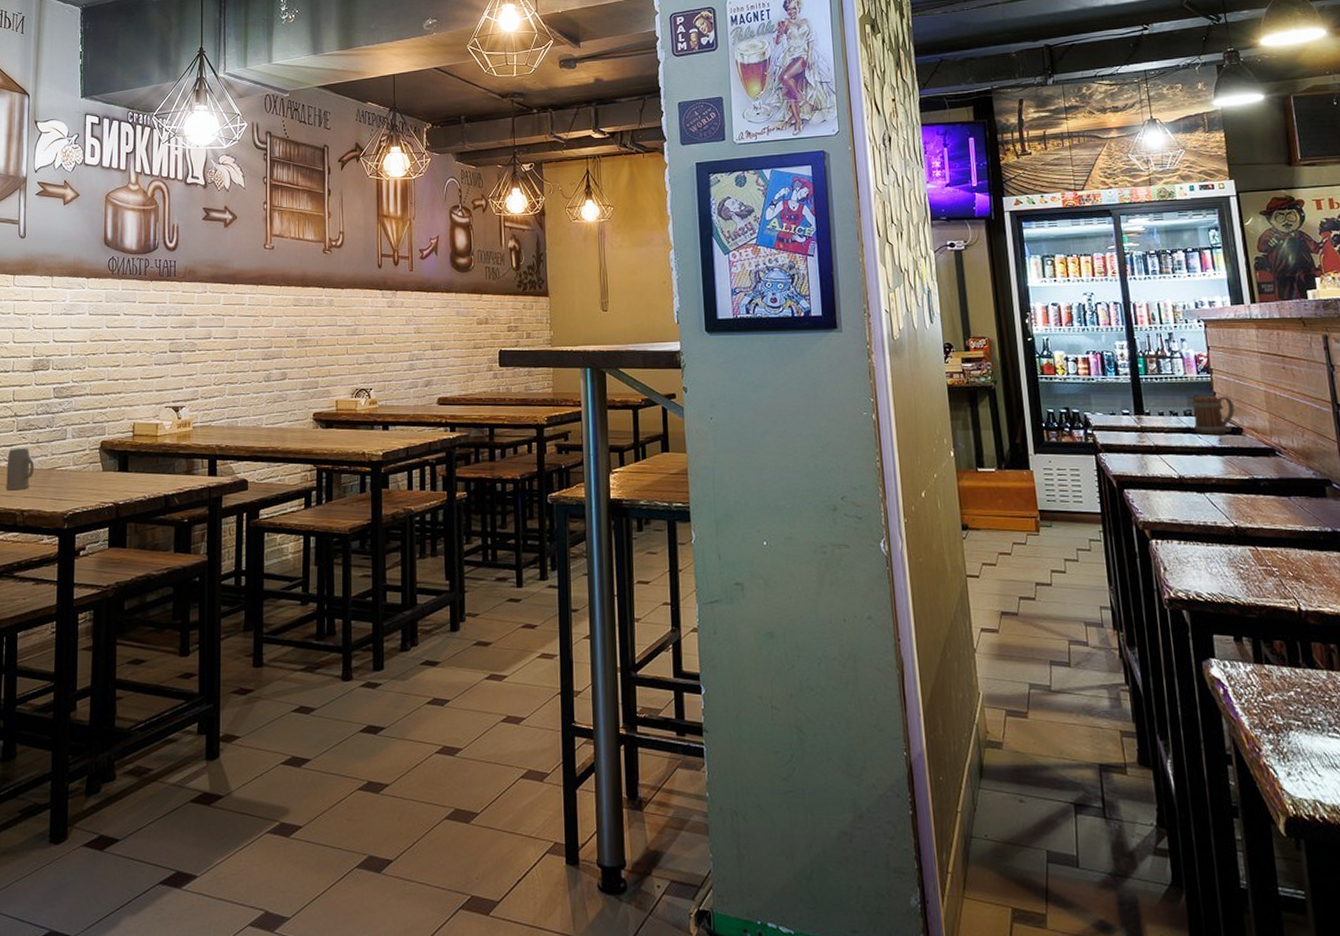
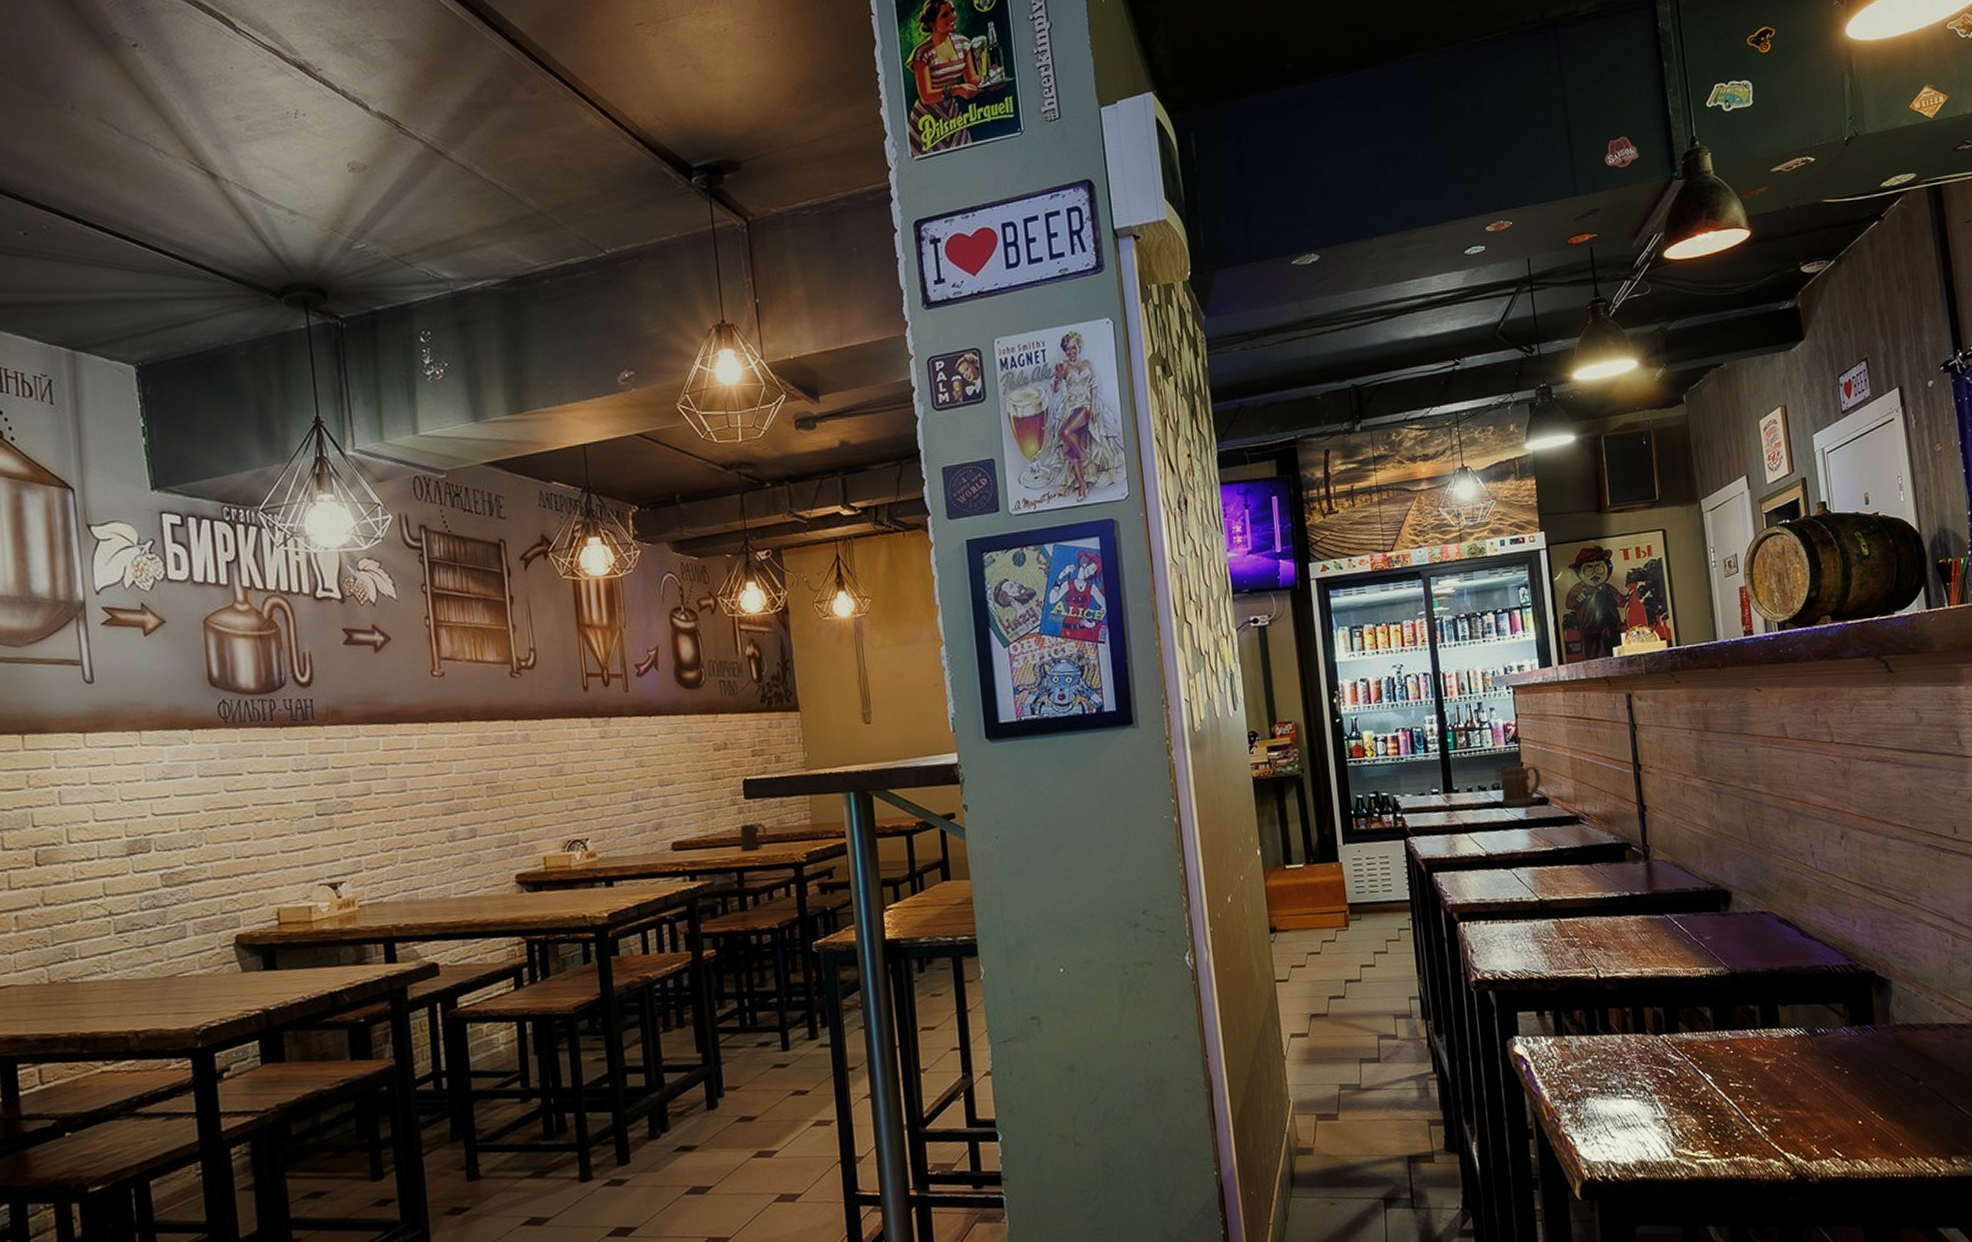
beer mug: present [6,448,35,491] -> none [105,953,147,1010]
beer mug: none [493,387,516,412] -> present [740,823,767,852]

